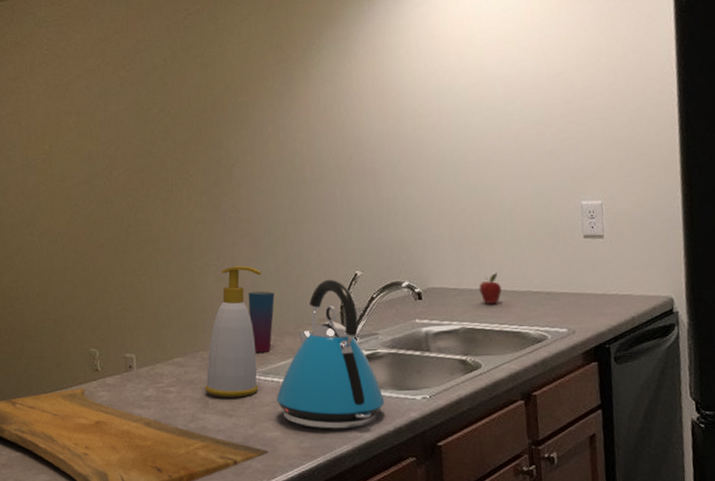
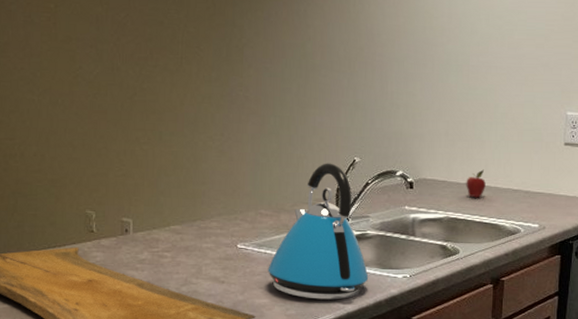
soap bottle: present [204,265,261,397] -> none [199,143,264,265]
cup: present [248,290,275,353] -> none [248,168,275,226]

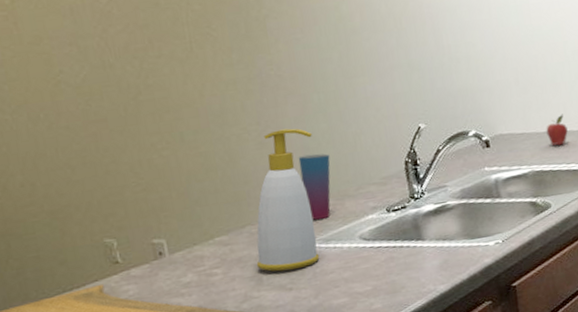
soap bottle: none [199,143,264,265] -> present [256,128,320,272]
cup: none [248,168,275,226] -> present [298,153,331,220]
kettle: present [268,163,369,300] -> none [341,134,458,288]

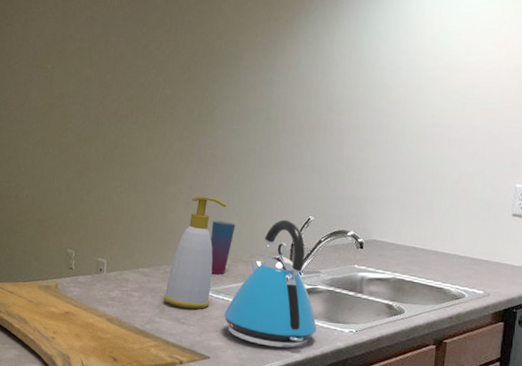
kettle: none [341,134,458,288] -> present [224,219,317,349]
fruit: present [546,113,568,146] -> none [414,234,433,262]

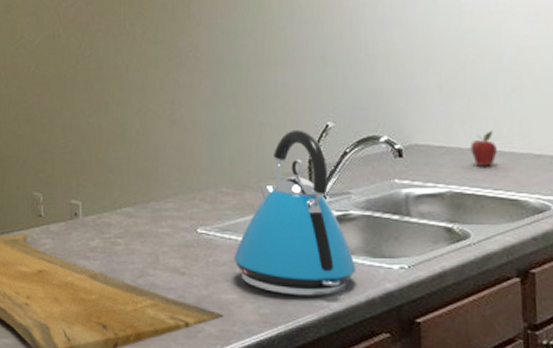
soap bottle: present [163,196,226,309] -> none [155,110,220,254]
cup: present [210,220,236,274] -> none [205,139,235,206]
fruit: none [414,234,433,262] -> present [470,130,497,167]

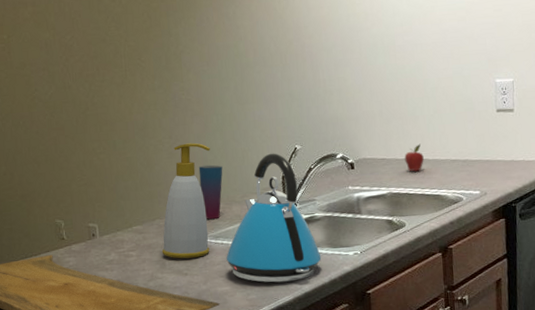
soap bottle: none [155,110,220,254] -> present [161,143,210,259]
cup: none [205,139,235,206] -> present [198,164,223,219]

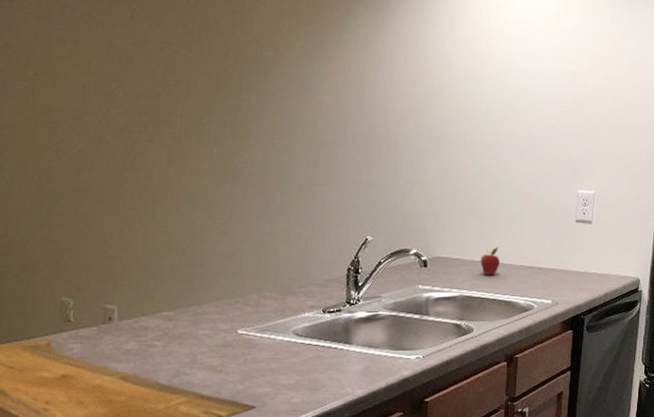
soap bottle: present [161,143,210,259] -> none [194,222,269,353]
cup: present [198,164,223,219] -> none [251,248,281,309]
kettle: present [226,153,322,283] -> none [271,242,380,386]

